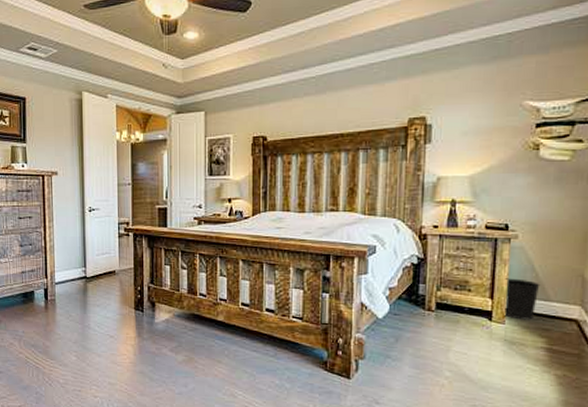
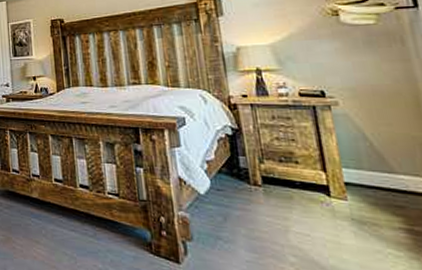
wastebasket: present [503,278,540,320] -> none [335,148,380,196]

